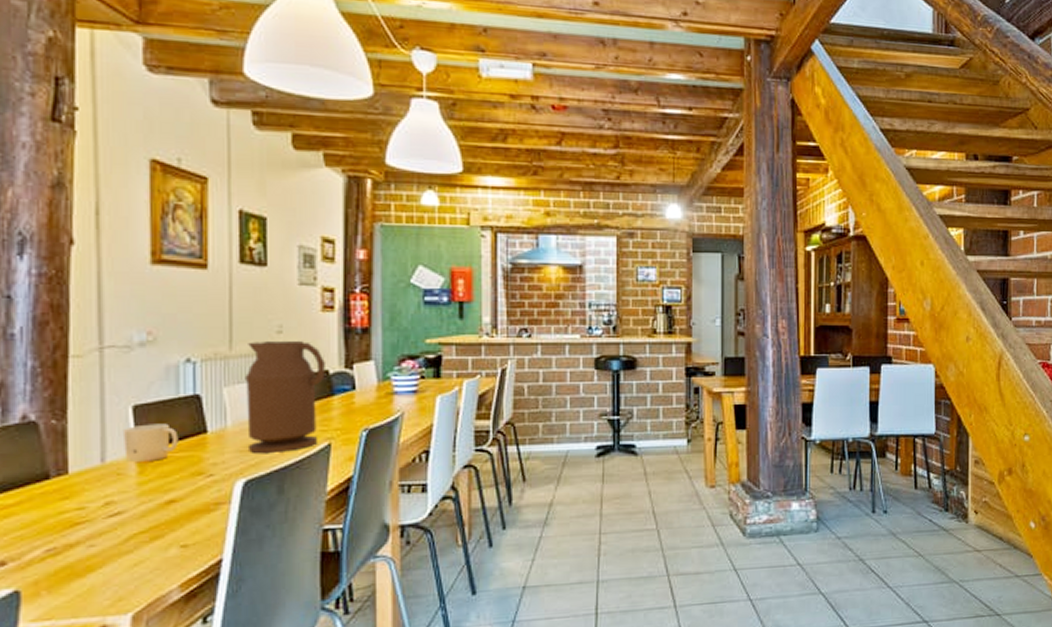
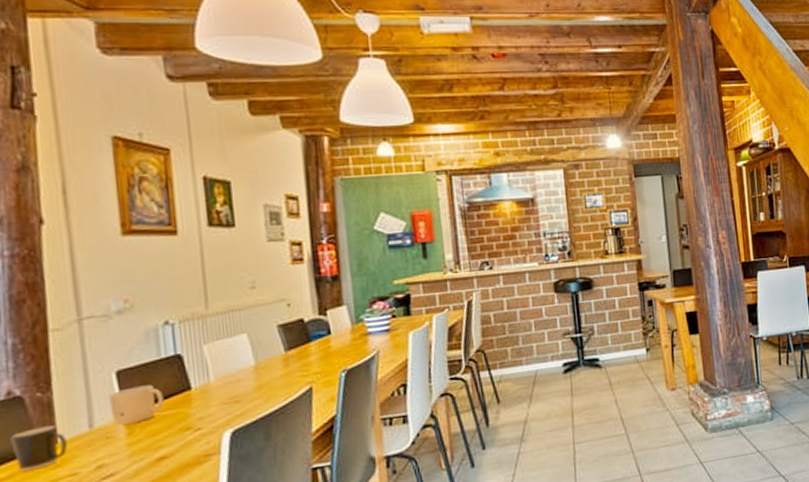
mug: none [21,455,77,500] -> present [10,425,67,472]
water jug: present [244,340,325,453] -> none [223,293,301,404]

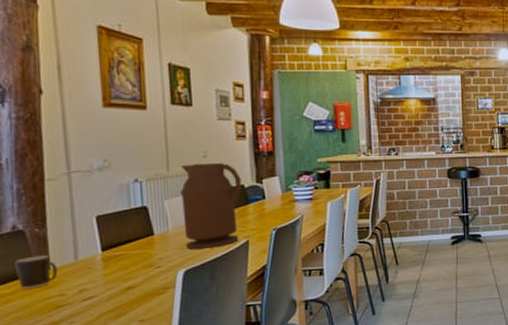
mug: present [107,384,165,426] -> none [89,229,133,260]
water jug: none [223,293,301,404] -> present [180,162,242,249]

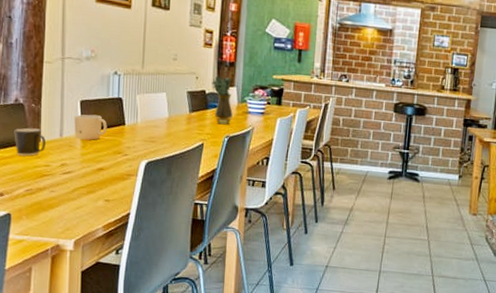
mug: none [89,229,133,260] -> present [73,114,108,141]
water jug: present [180,162,242,249] -> none [149,64,204,146]
vase: none [250,166,278,218] -> present [212,74,233,125]

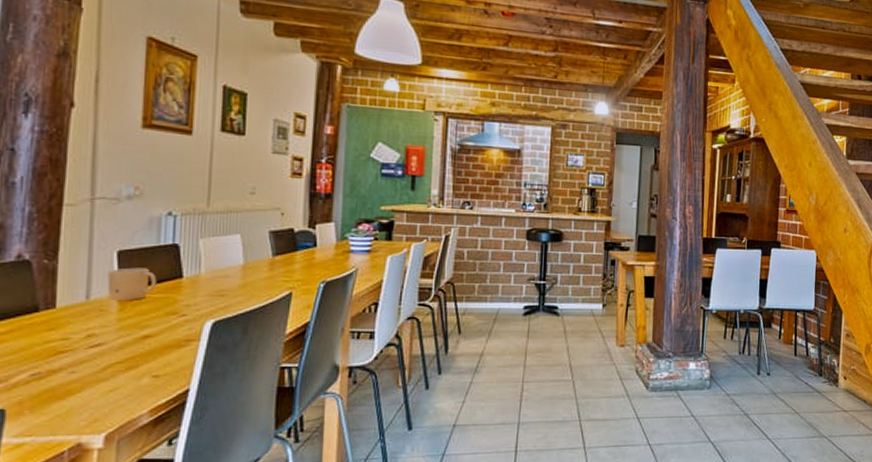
mug: present [14,127,46,157] -> none [13,291,64,329]
vase: present [212,74,233,125] -> none [302,209,330,268]

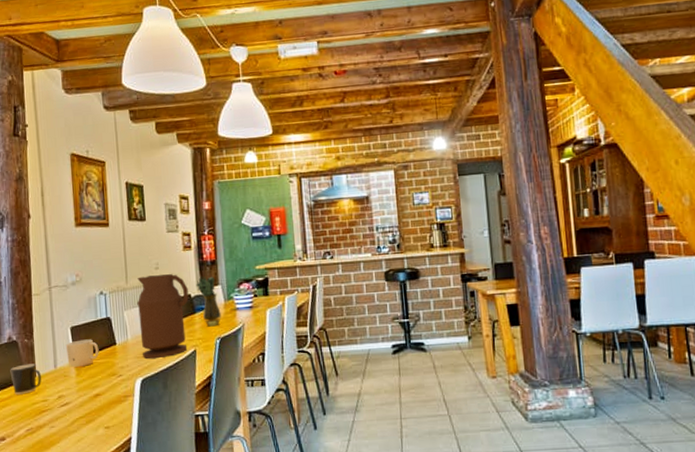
mug: none [13,291,64,329] -> present [10,363,41,395]
water jug: none [217,200,291,298] -> present [137,273,189,359]
vase: none [302,209,330,268] -> present [196,275,221,327]

